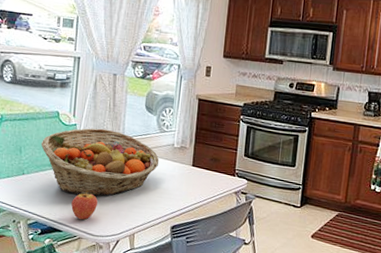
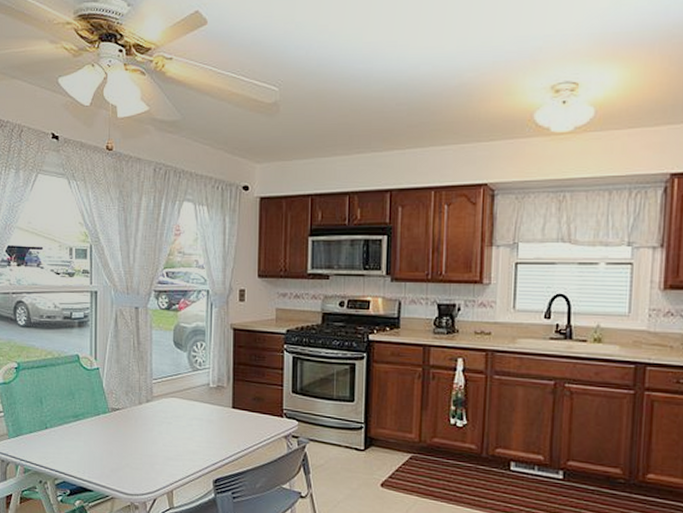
fruit basket: present [41,128,160,197] -> none [62,371,194,449]
fruit: present [71,190,98,220] -> none [101,442,129,478]

